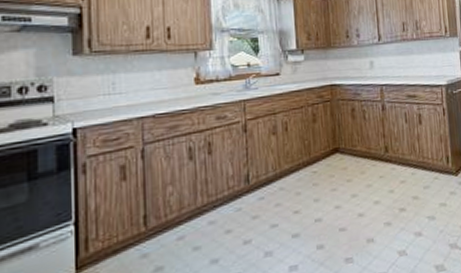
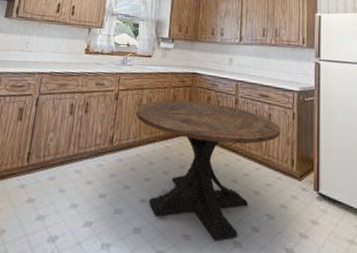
round table: none [270,114,433,256] -> present [135,100,280,241]

